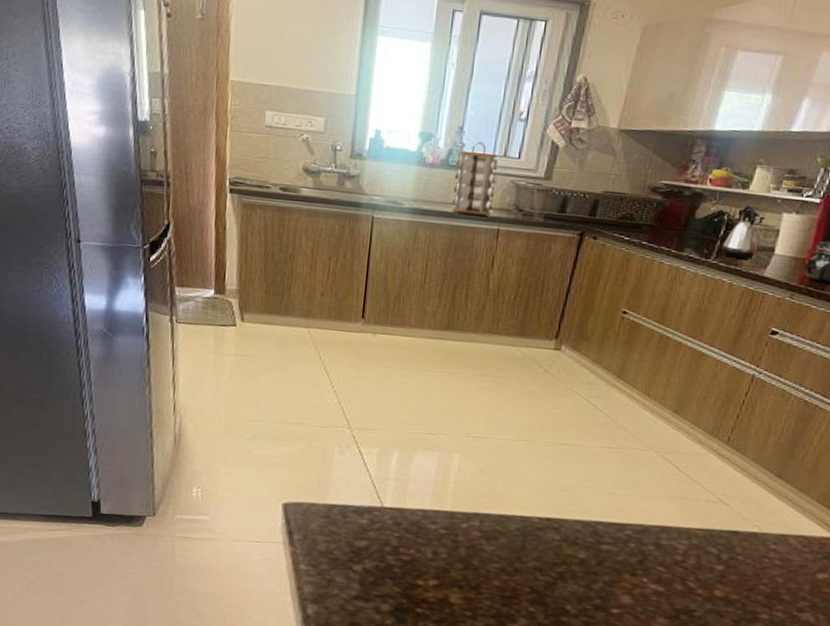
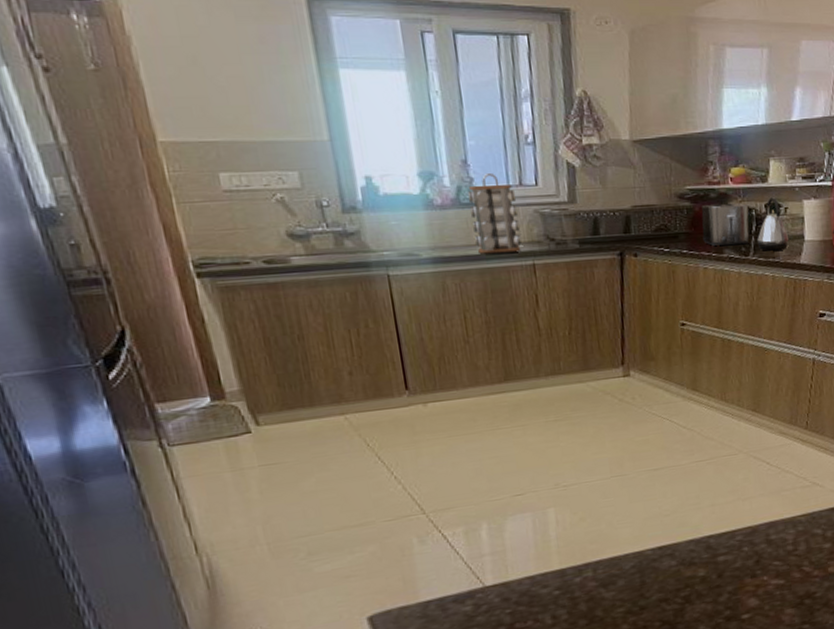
toaster: none [666,201,723,247] -> present [701,203,750,246]

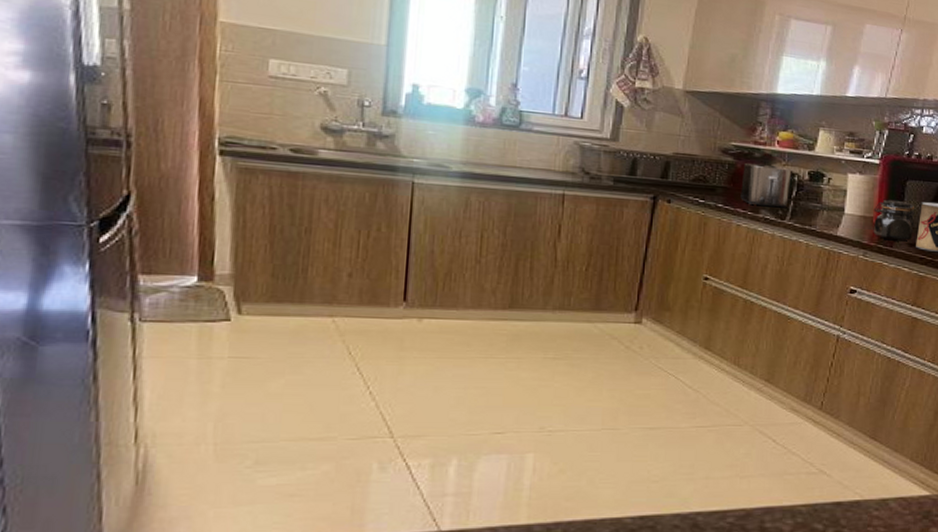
spice rack: present [468,172,522,255] -> none [509,99,559,180]
kettle: present [756,197,790,251] -> none [795,166,829,219]

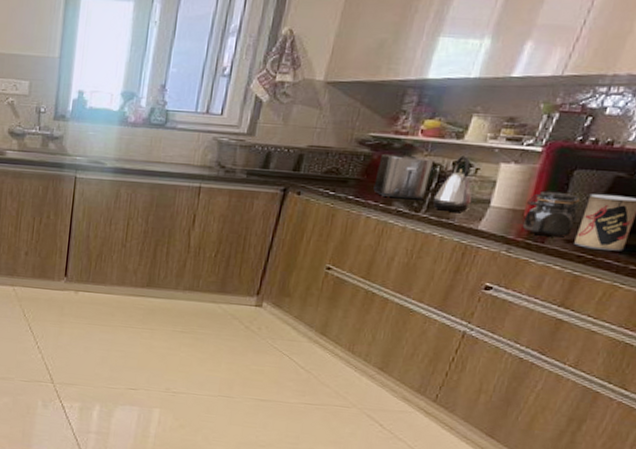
kettle: none [795,166,829,219] -> present [433,155,473,212]

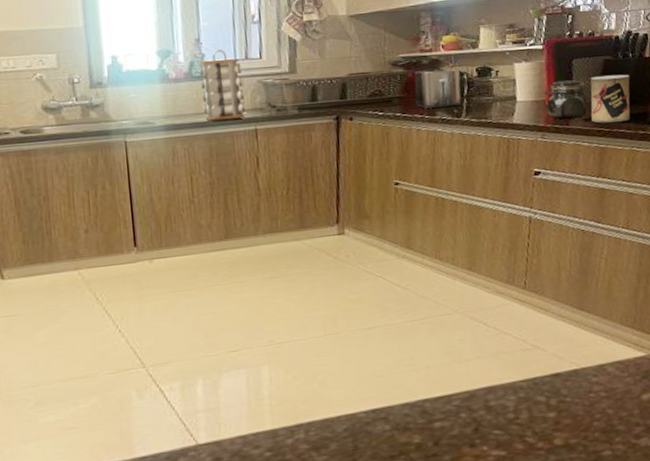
spice rack: none [154,98,201,174] -> present [200,49,246,122]
kettle: present [433,155,473,212] -> none [468,61,502,113]

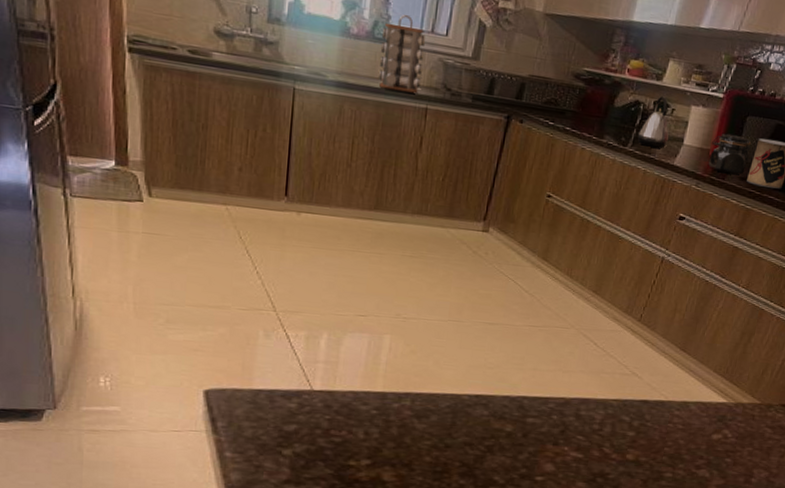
toaster: present [414,68,462,109] -> none [587,88,639,135]
kettle: none [468,61,502,113] -> present [637,96,669,149]

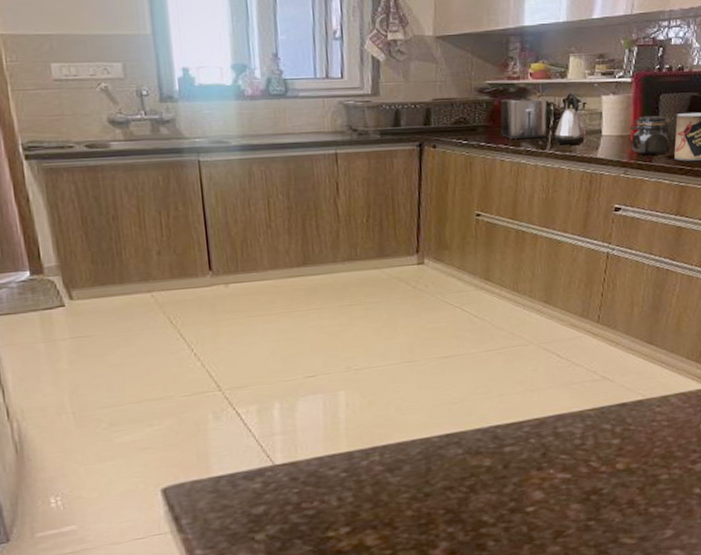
spice rack: present [379,14,426,94] -> none [277,65,325,144]
toaster: none [587,88,639,135] -> present [500,97,548,139]

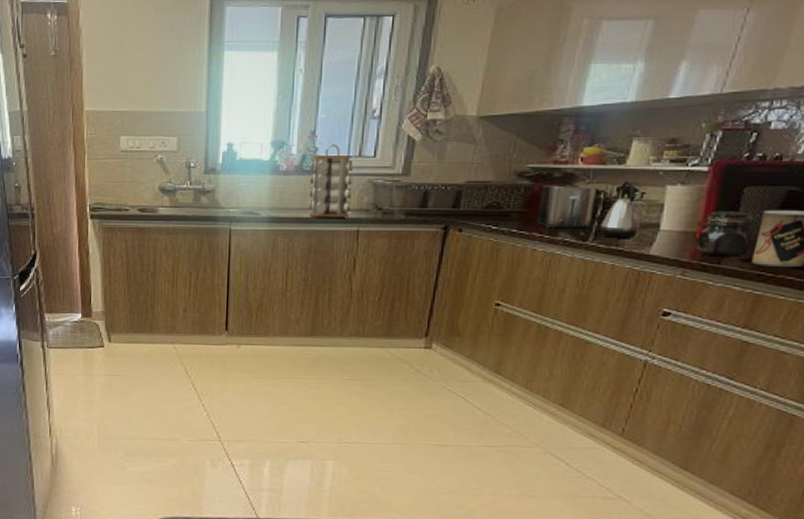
spice rack: none [277,65,325,144] -> present [309,143,354,219]

